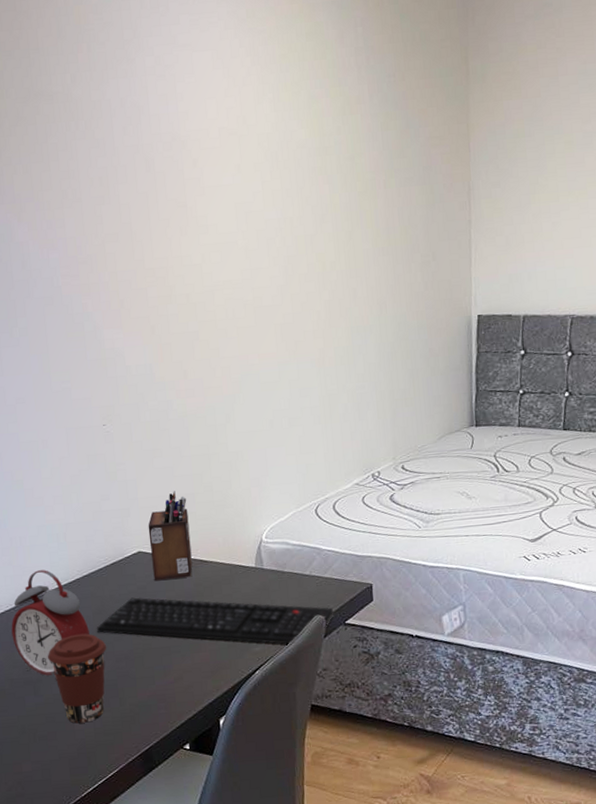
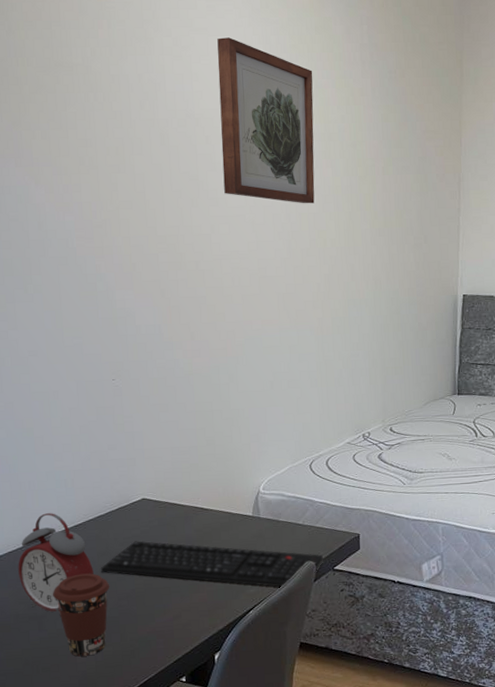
desk organizer: present [148,491,193,581] -> none [152,443,194,526]
wall art: none [202,51,312,226] -> present [217,37,315,204]

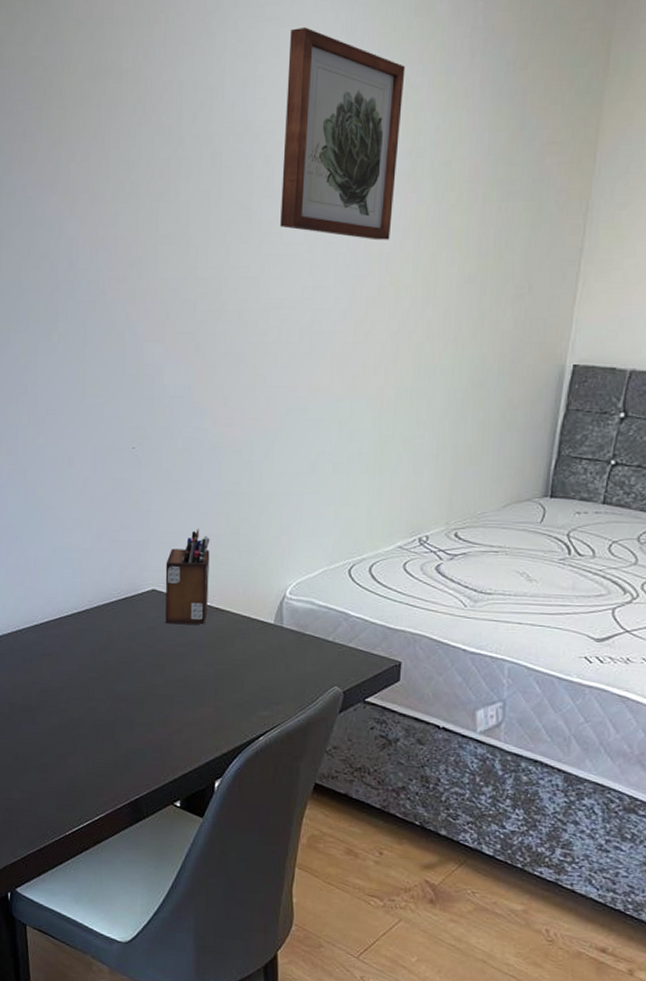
alarm clock: present [18,513,94,612] -> none [16,594,93,706]
coffee cup: present [52,573,110,657] -> none [48,667,109,761]
keyboard: present [100,540,323,587] -> none [100,637,353,714]
desk organizer: none [152,443,194,526] -> present [165,529,210,625]

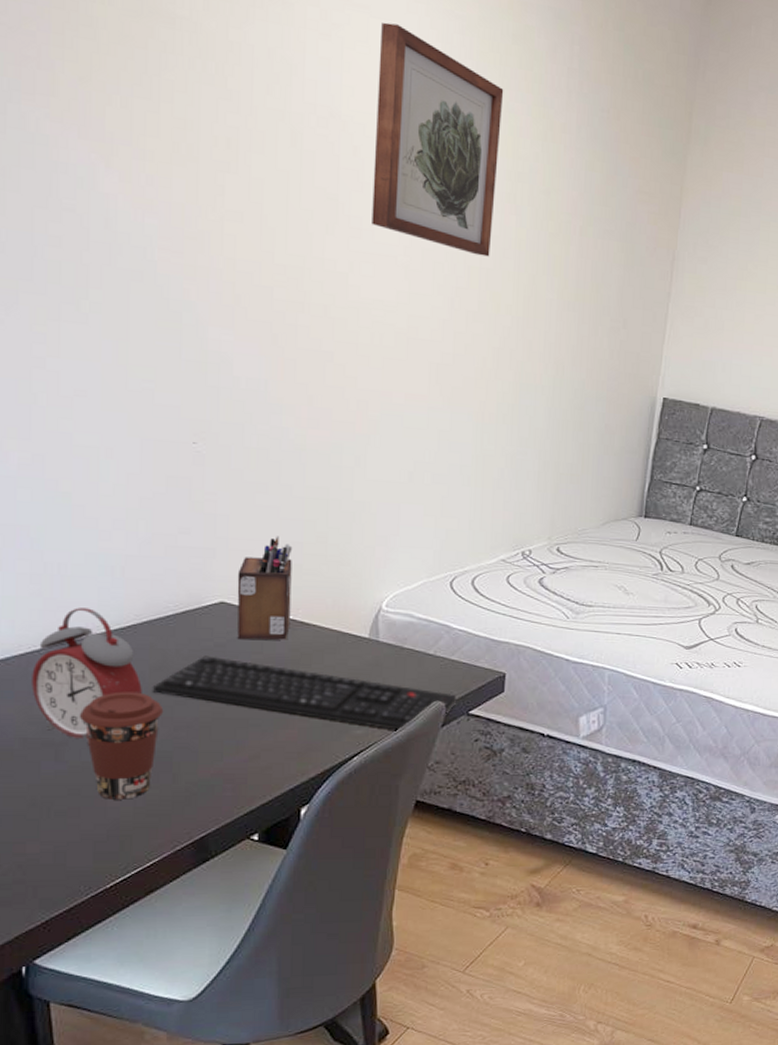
alarm clock: none [16,594,93,706] -> present [32,607,142,738]
coffee cup: none [48,667,109,761] -> present [79,691,164,800]
keyboard: none [100,637,353,714] -> present [152,655,456,730]

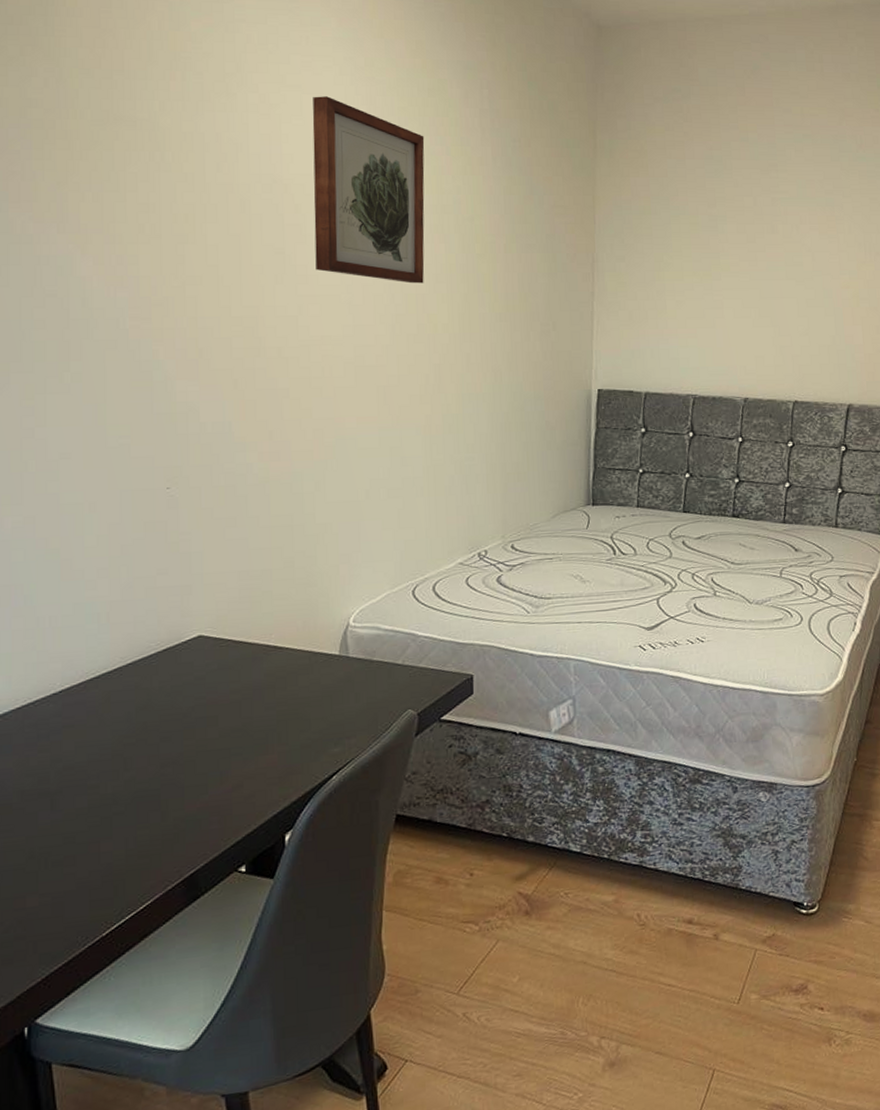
alarm clock: present [32,607,142,738] -> none [28,656,129,786]
coffee cup: present [79,691,164,800] -> none [72,733,151,844]
keyboard: present [152,655,456,730] -> none [138,689,427,745]
desk organizer: present [237,536,293,640] -> none [213,566,264,671]

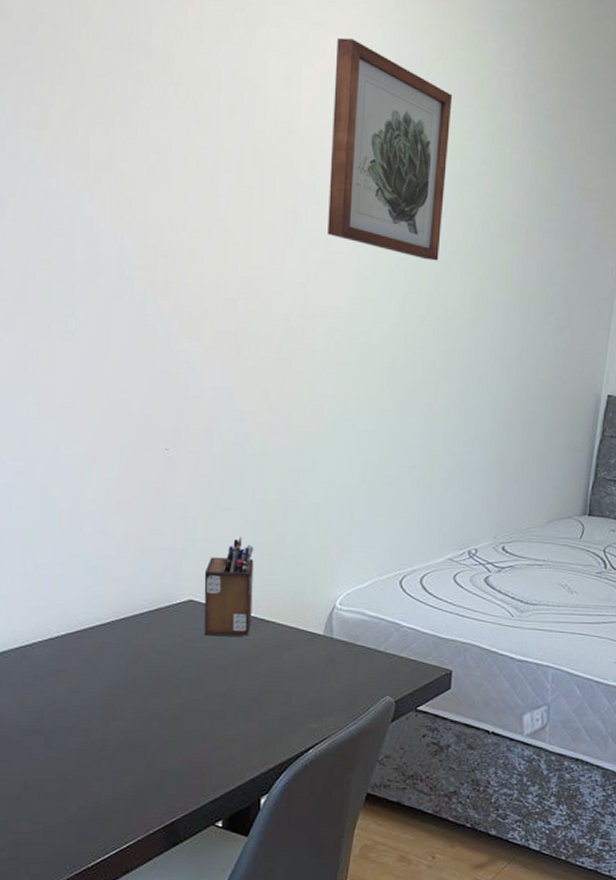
desk organizer: none [213,566,264,671] -> present [204,537,254,636]

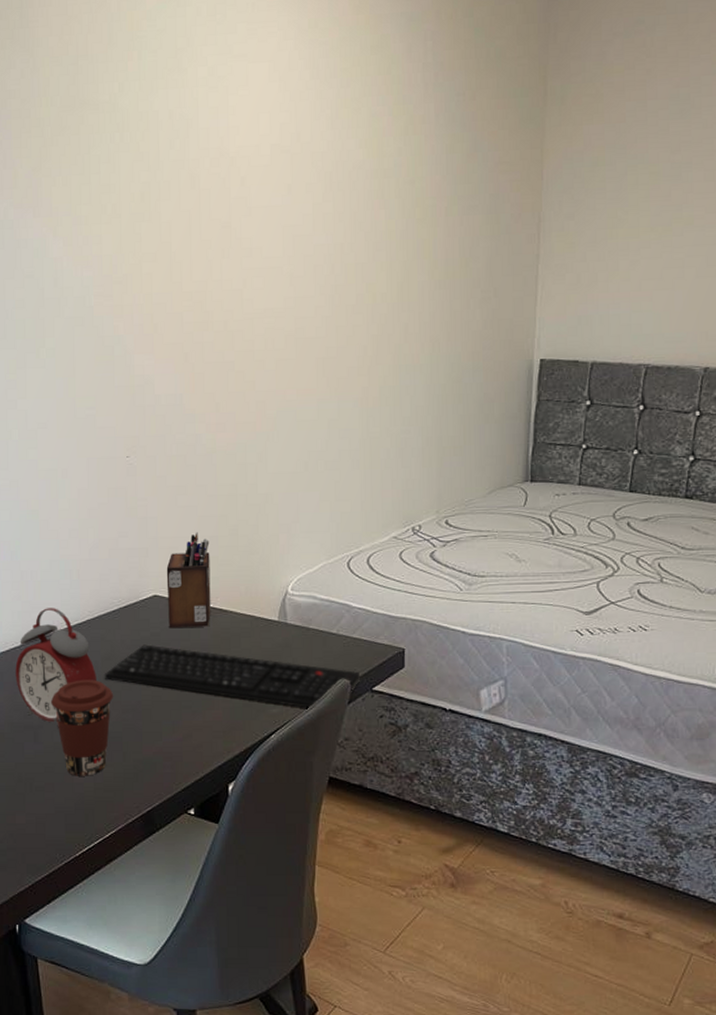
alarm clock: none [25,605,120,727] -> present [15,608,96,722]
coffee cup: none [65,684,139,785] -> present [50,679,114,776]
keyboard: none [128,651,405,725] -> present [104,644,360,708]
wall art: present [327,37,453,261] -> none [257,63,366,253]

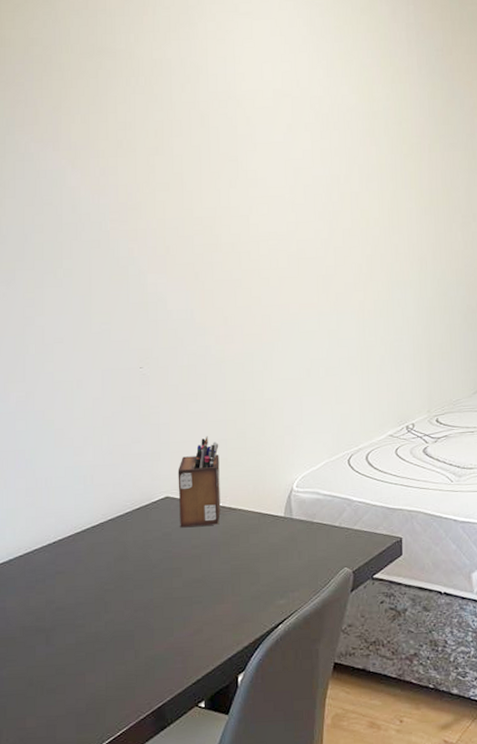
alarm clock: present [15,608,96,722] -> none [28,512,109,624]
coffee cup: present [50,679,114,776] -> none [63,580,126,676]
keyboard: present [104,644,360,708] -> none [116,544,361,598]

